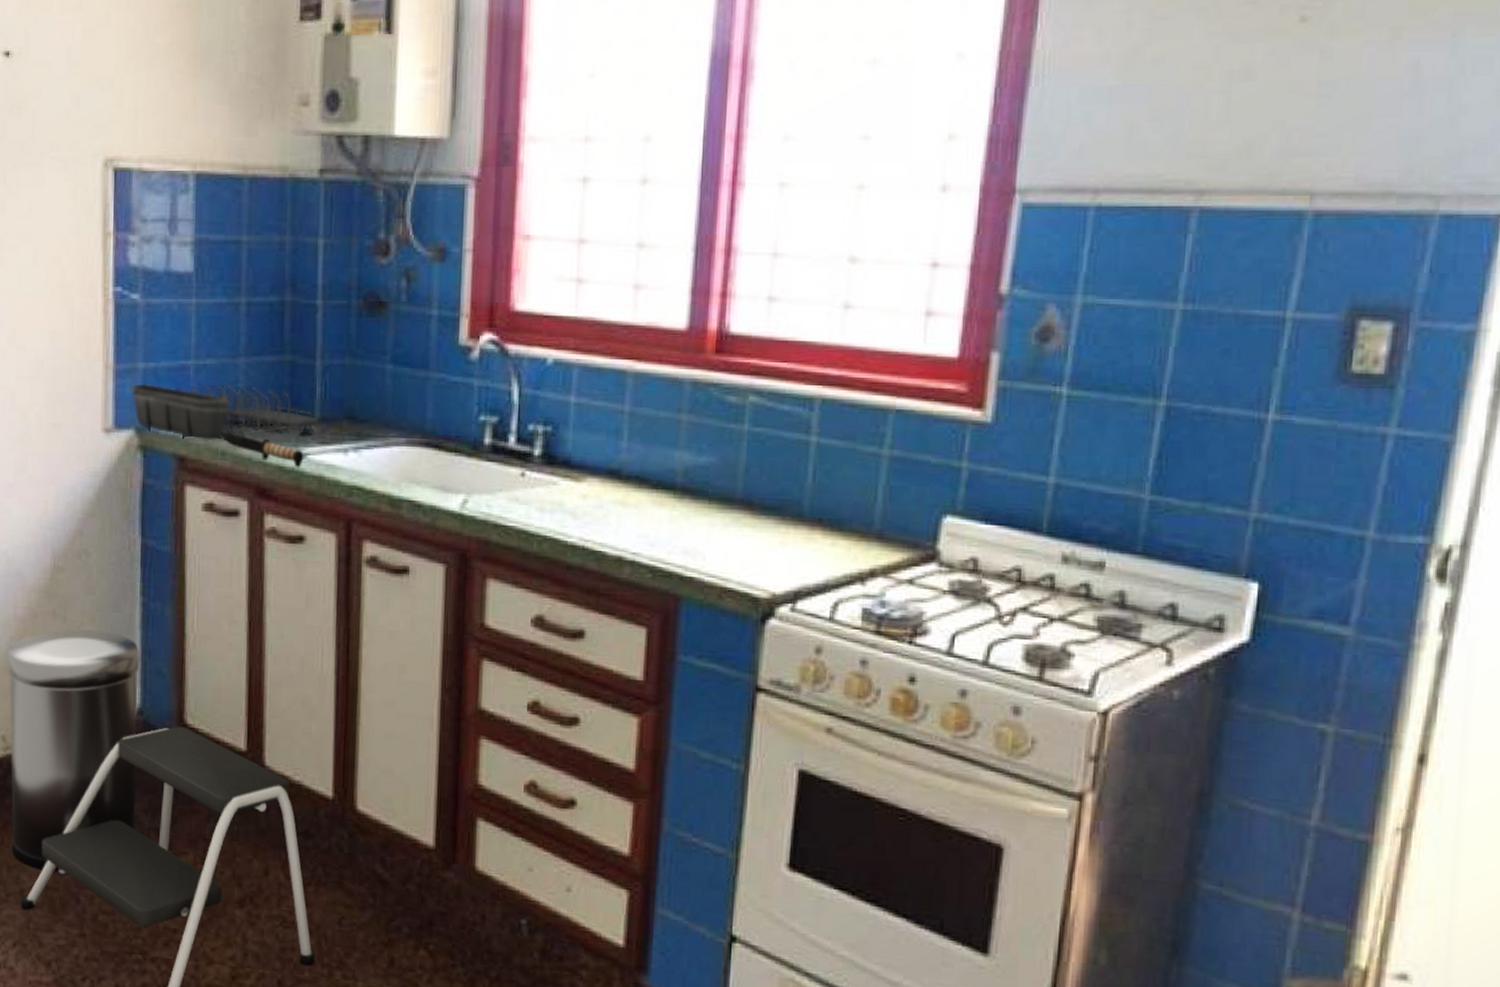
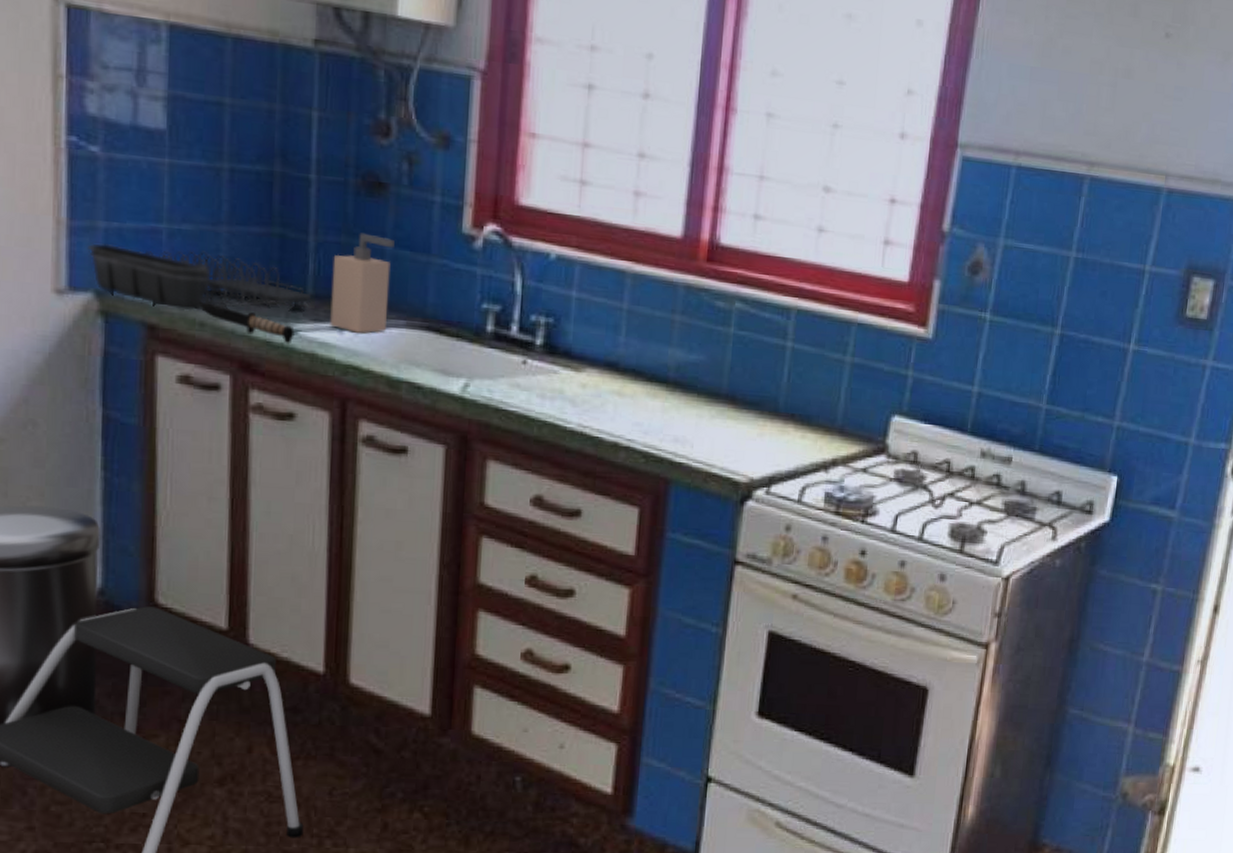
soap dispenser: none [336,353,395,453] -> present [330,233,395,333]

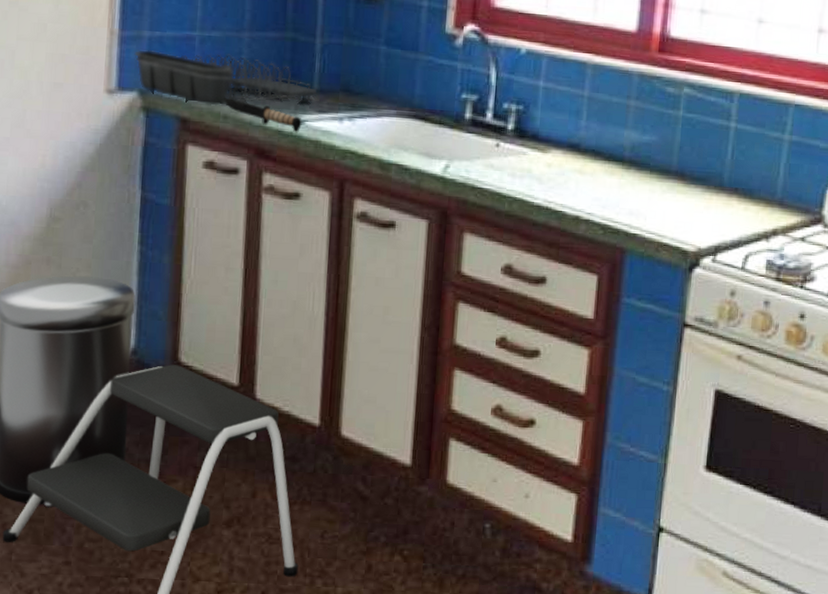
soap dispenser: present [330,233,395,333] -> none [332,35,388,122]

